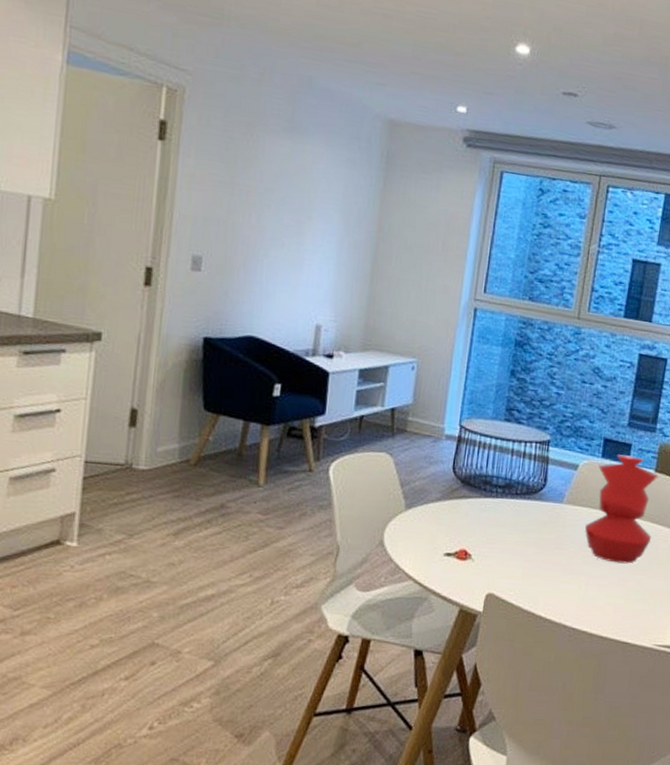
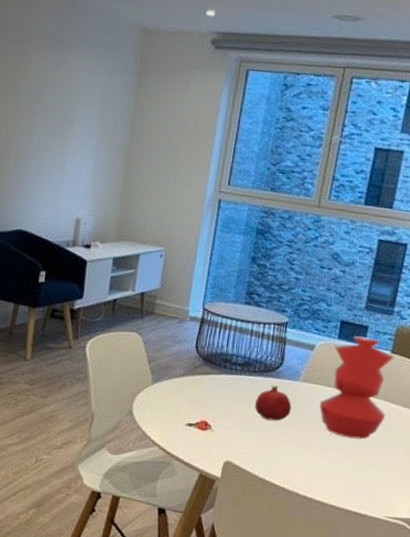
fruit: none [517,508,556,547] -> present [255,385,292,421]

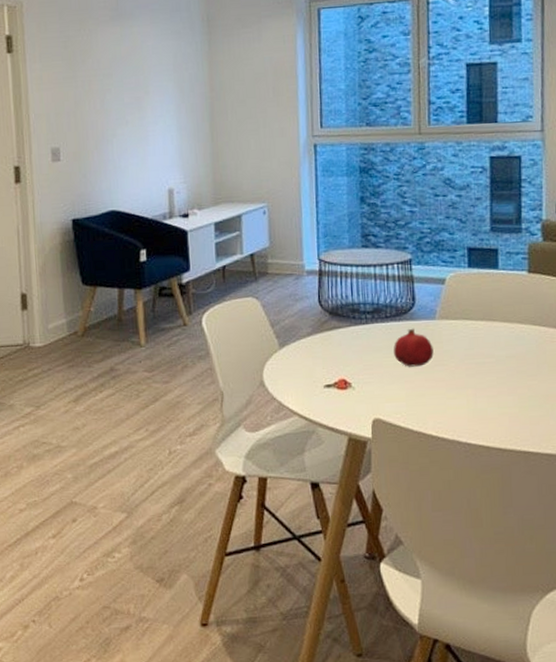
vase: present [319,336,395,440] -> none [462,260,537,372]

